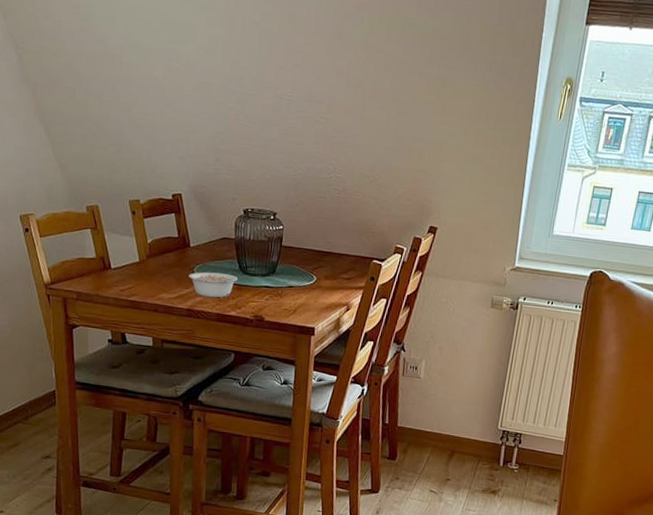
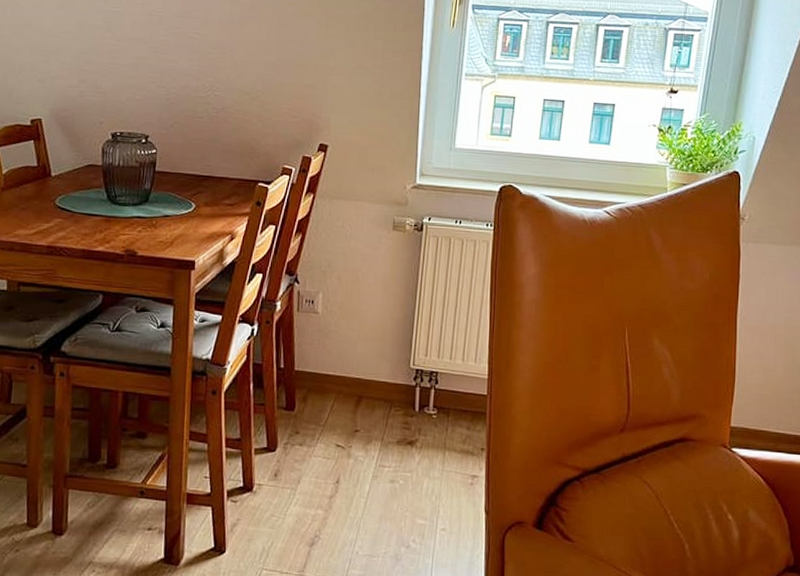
legume: present [188,271,238,298] -> none [49,203,106,232]

